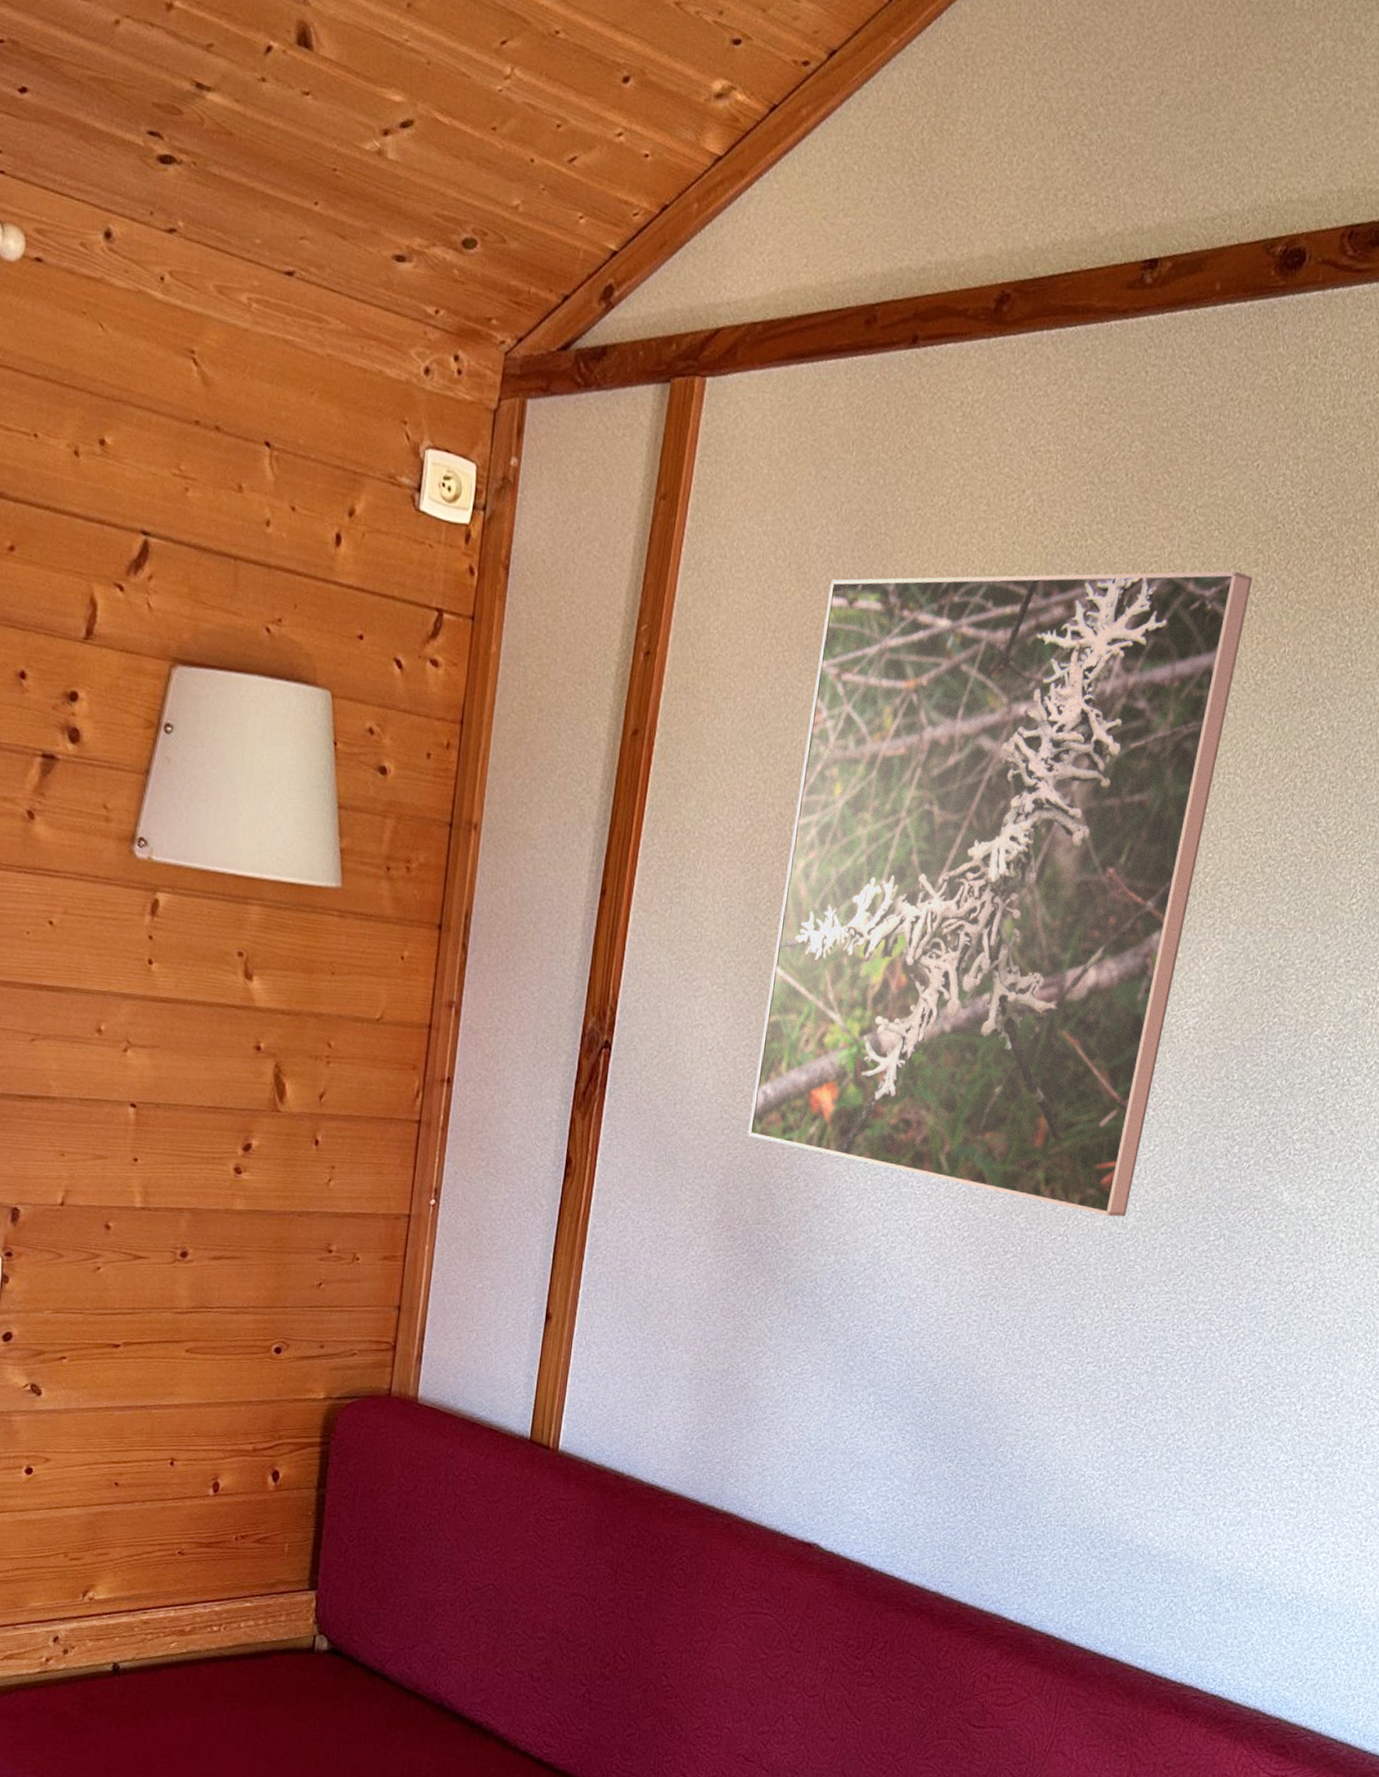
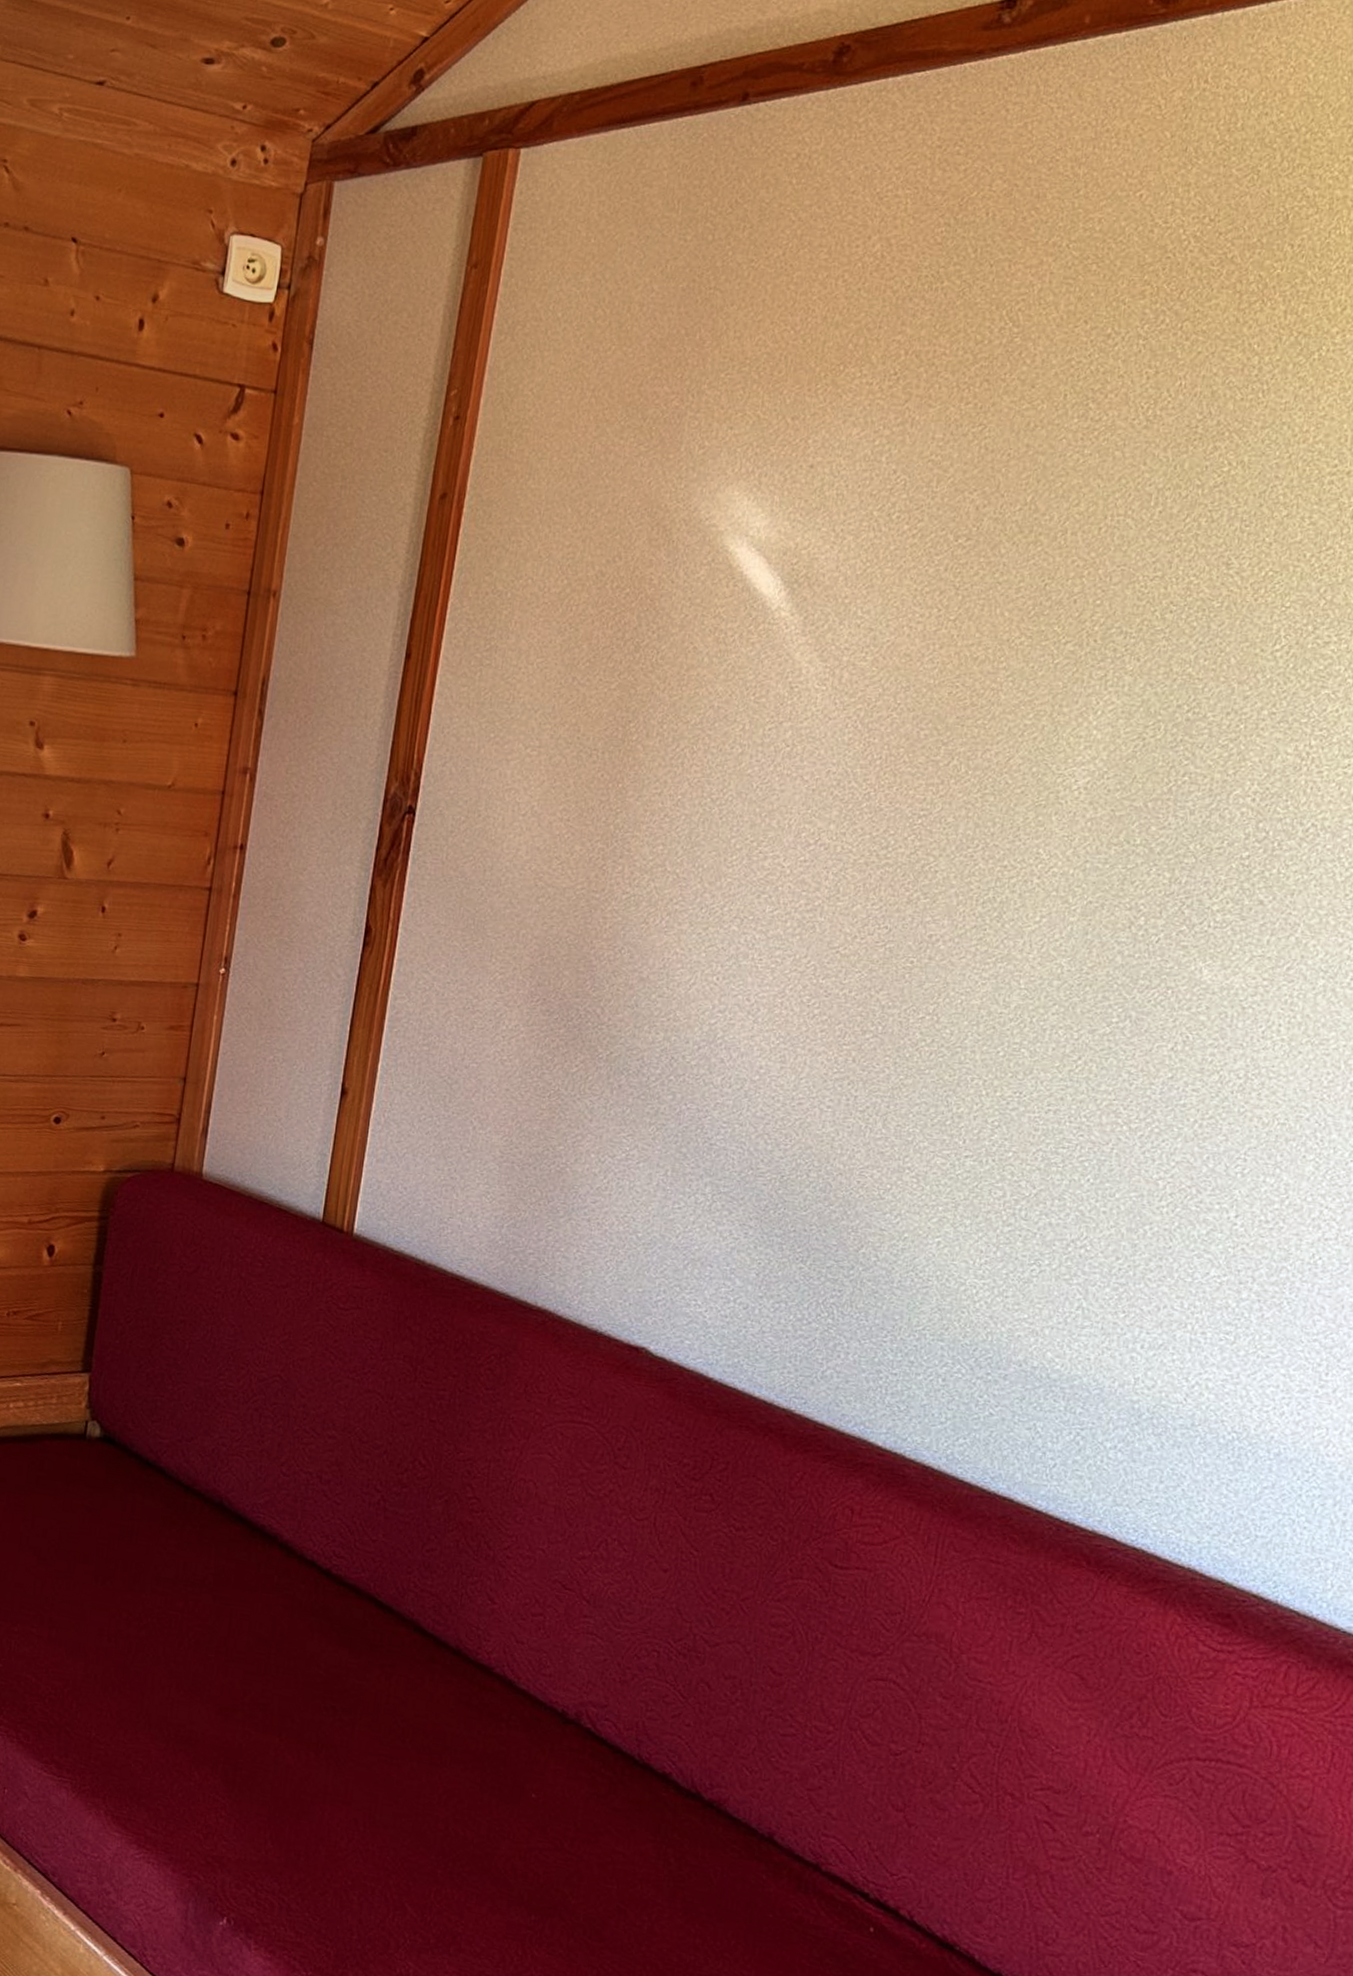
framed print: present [747,570,1253,1217] -> none [565,304,1140,995]

